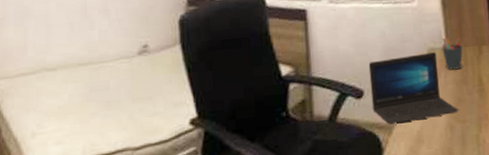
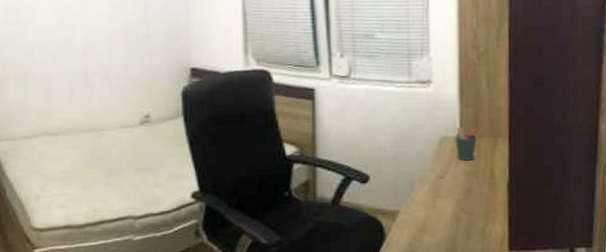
laptop: present [368,52,459,125] -> none [376,141,467,212]

